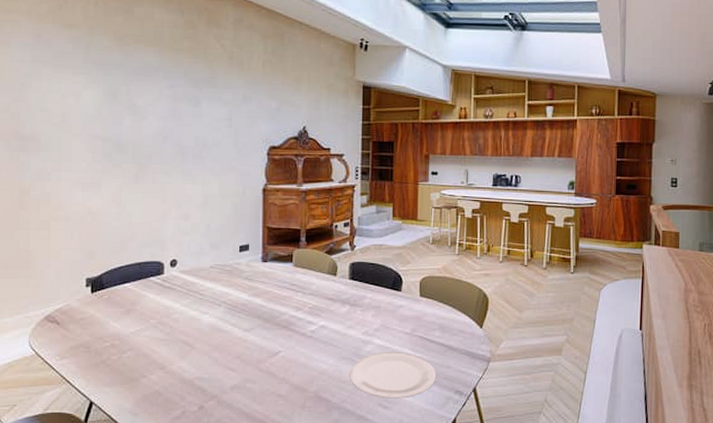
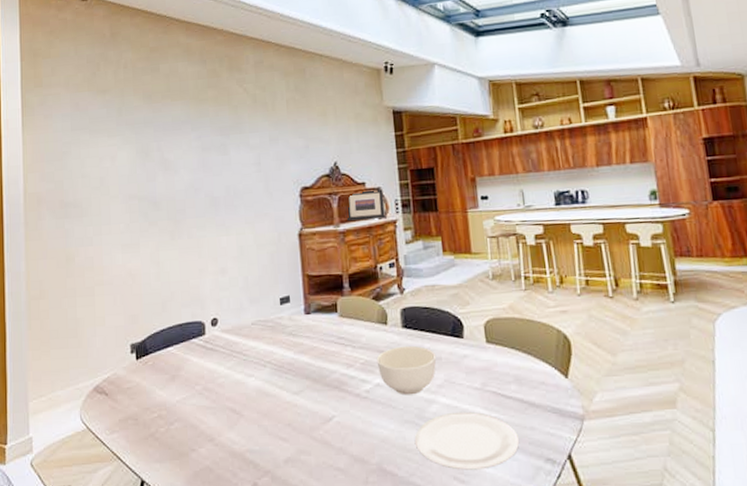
picture frame: none [309,156,346,183] -> present [345,189,385,222]
bowl: none [323,295,376,336] -> present [376,345,437,395]

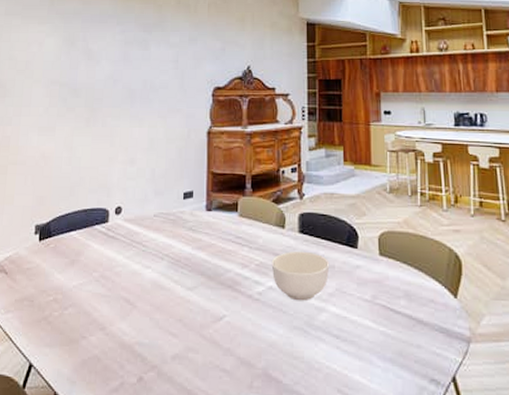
picture frame: present [345,189,385,222] -> none [254,96,291,124]
plate: present [414,411,520,470] -> none [301,322,406,385]

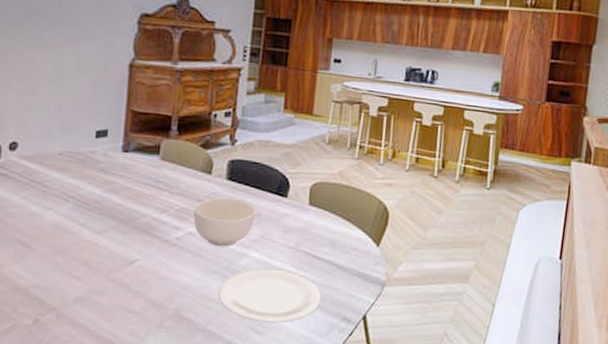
plate: none [301,322,406,385] -> present [218,267,322,323]

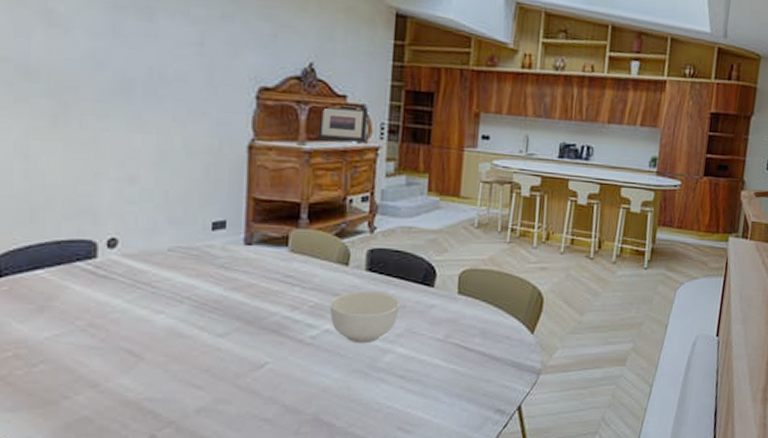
picture frame: none [187,31,233,63] -> present [316,107,368,142]
plate: present [218,267,322,323] -> none [360,362,474,421]

